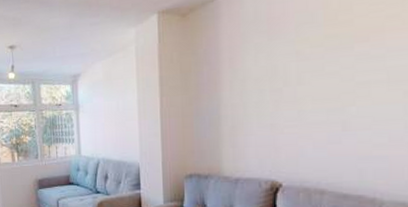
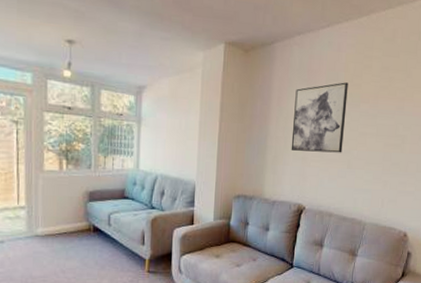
wall art: none [252,21,332,117] -> present [291,82,348,153]

